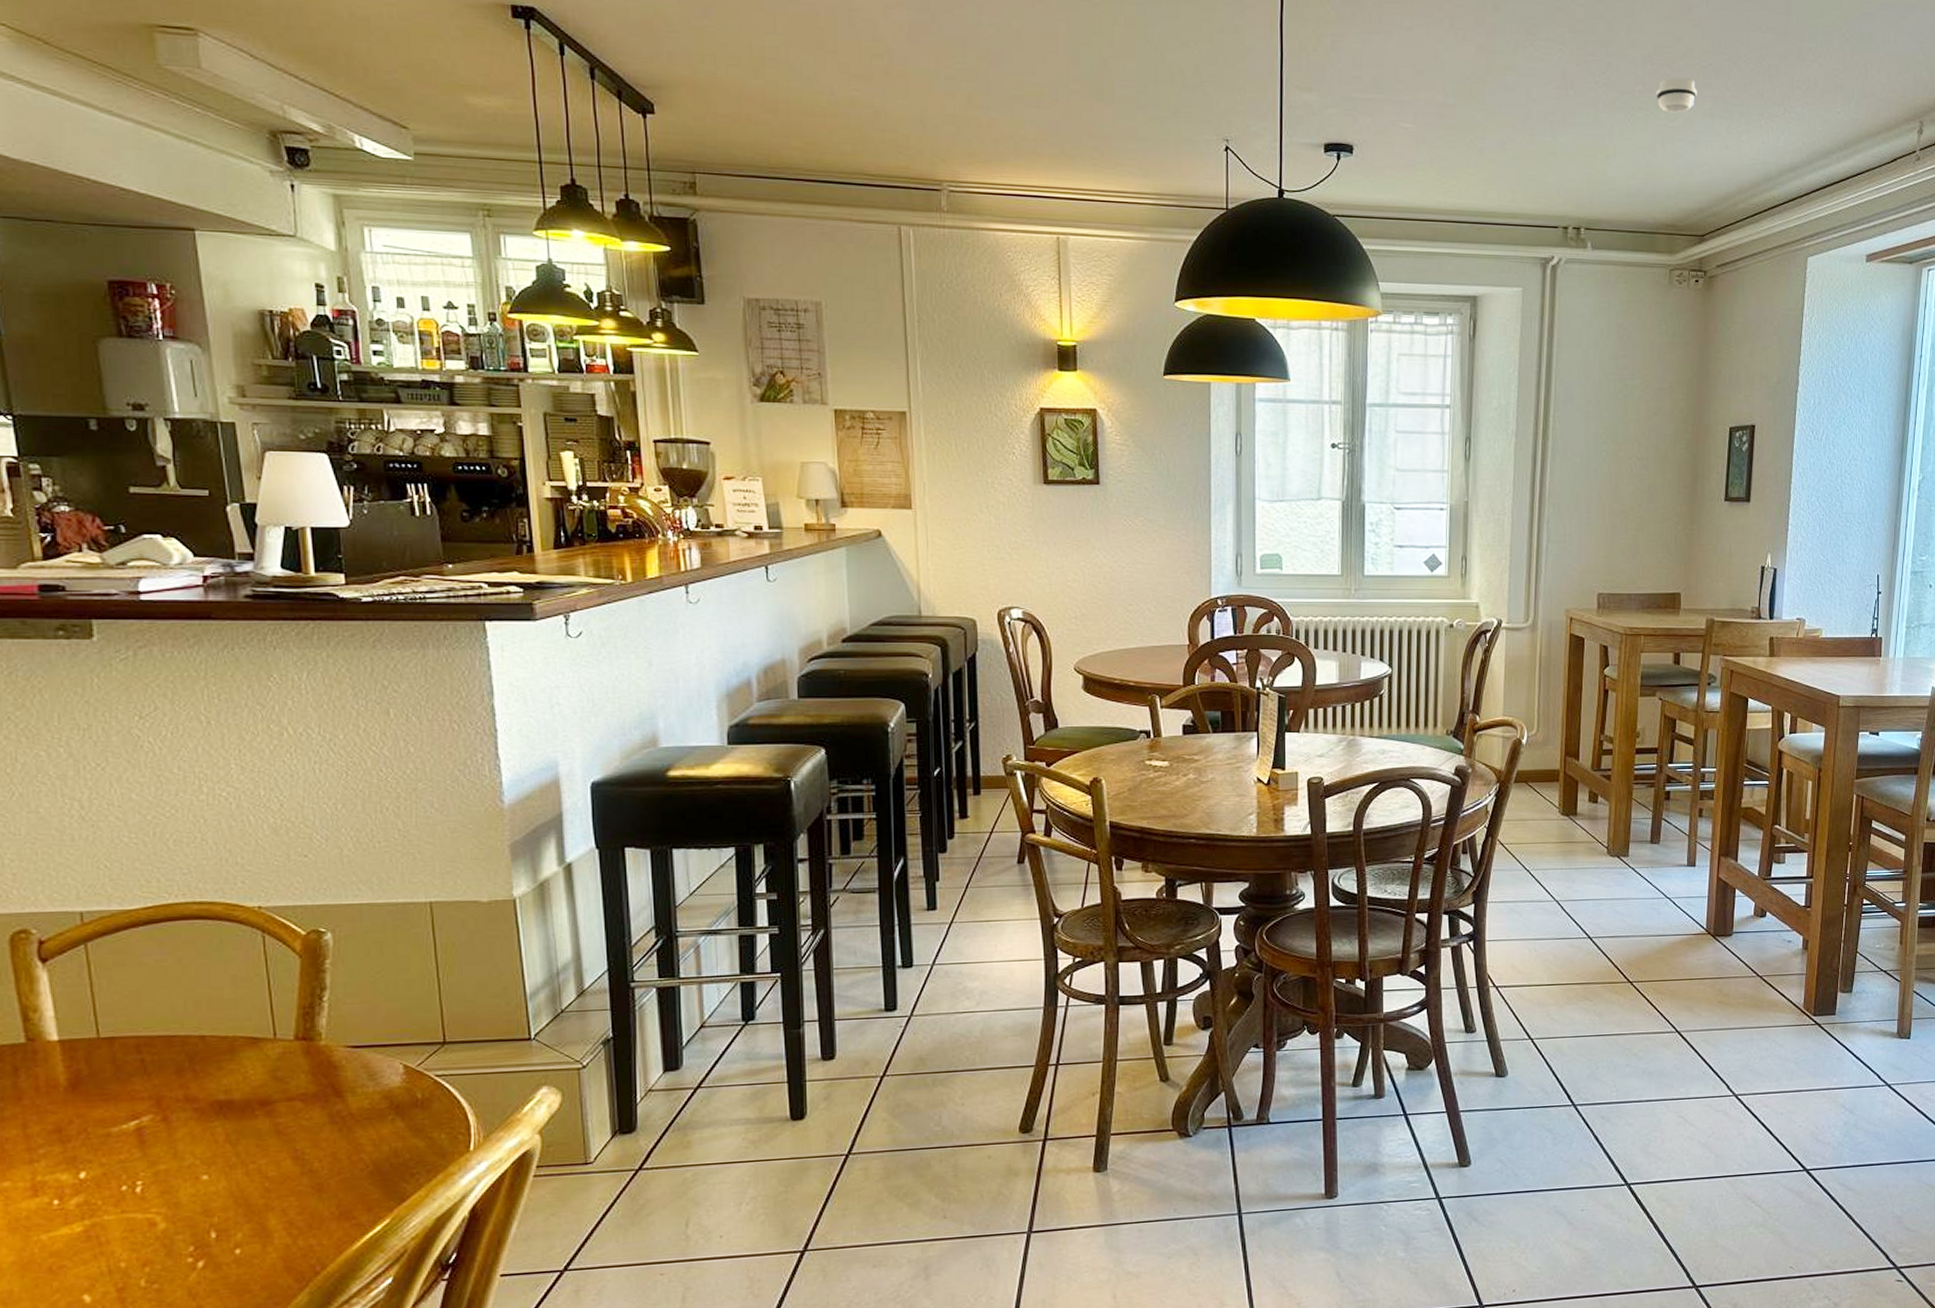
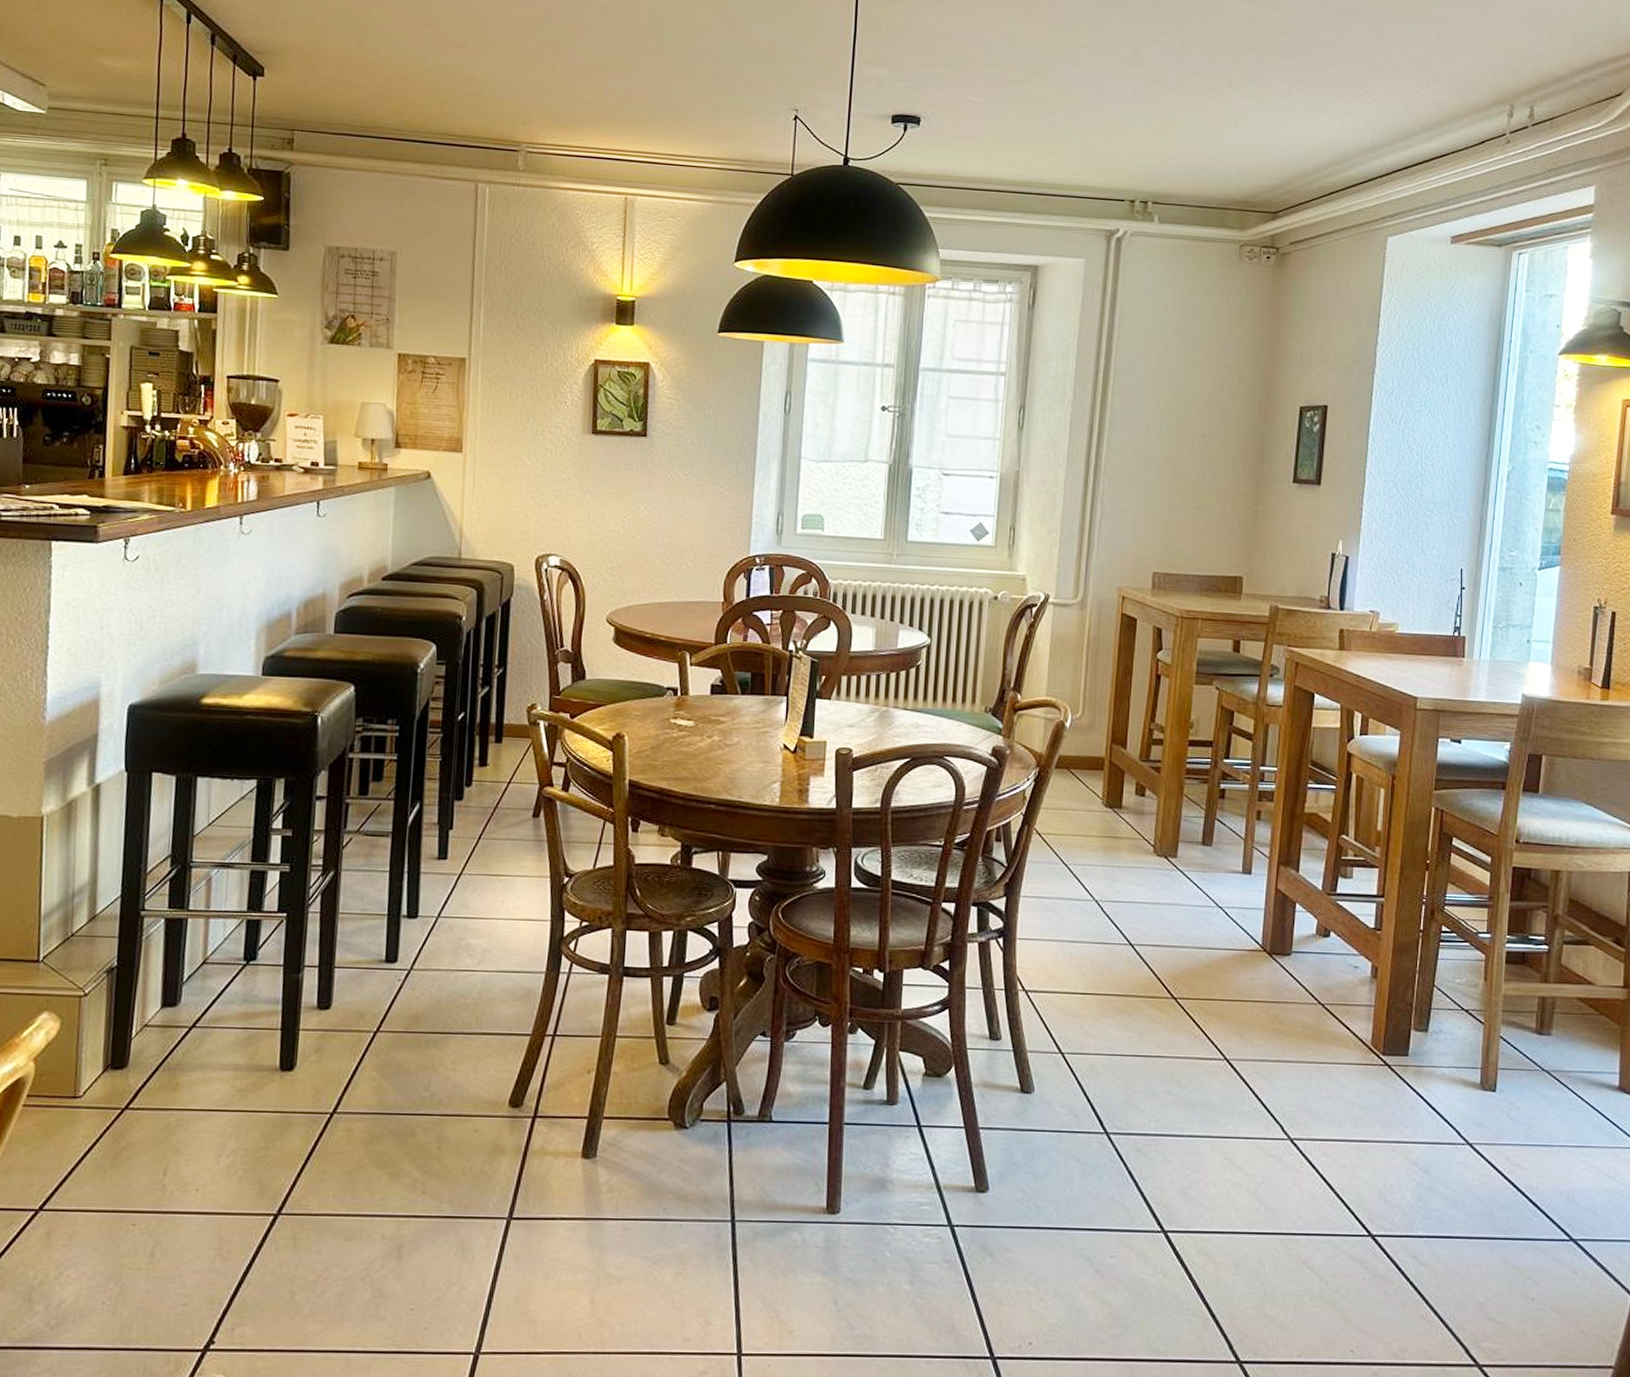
smoke detector: present [1656,77,1698,113] -> none [1230,58,1274,92]

